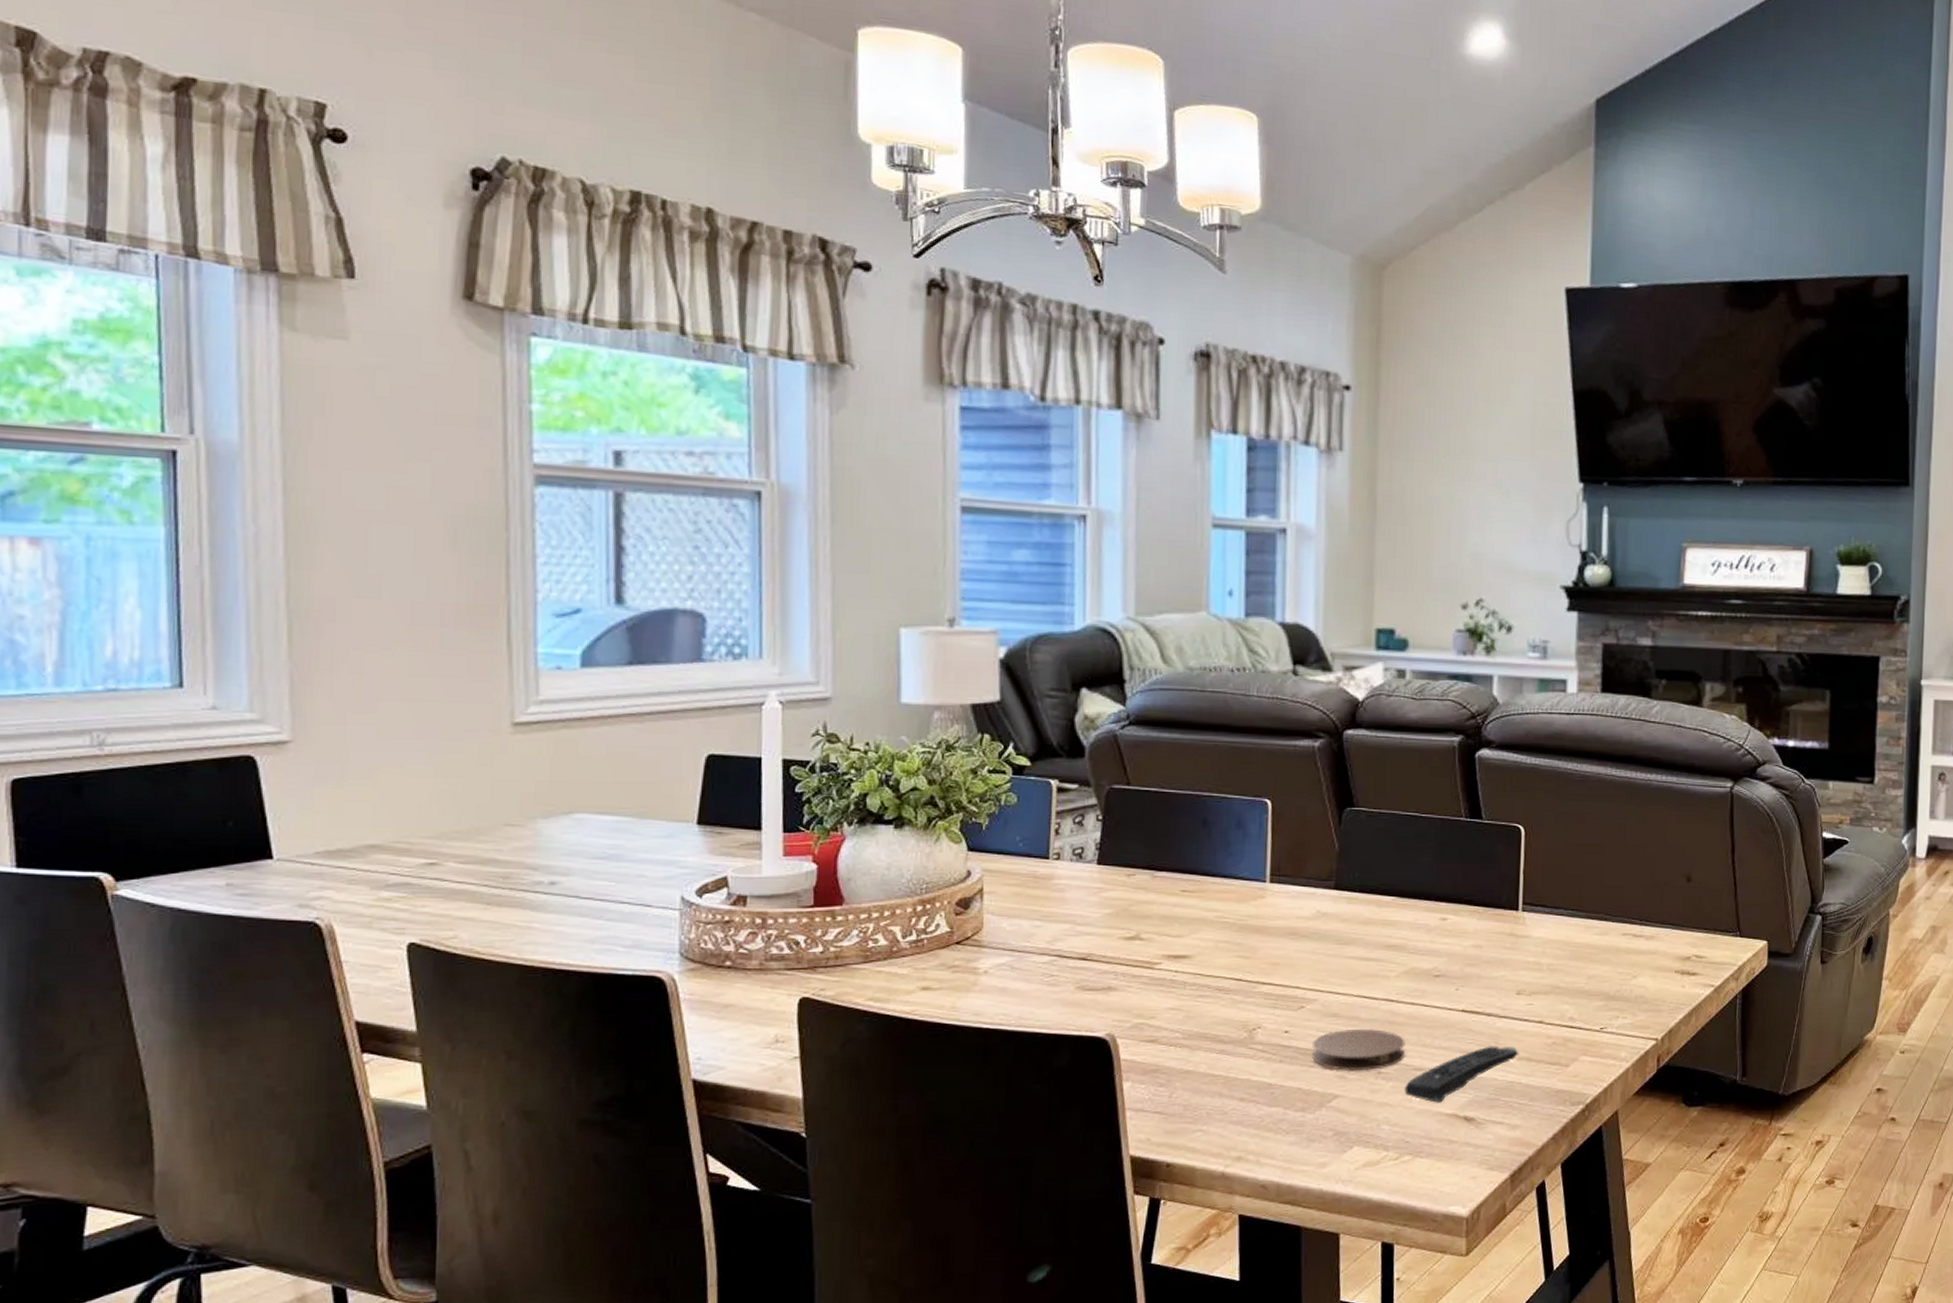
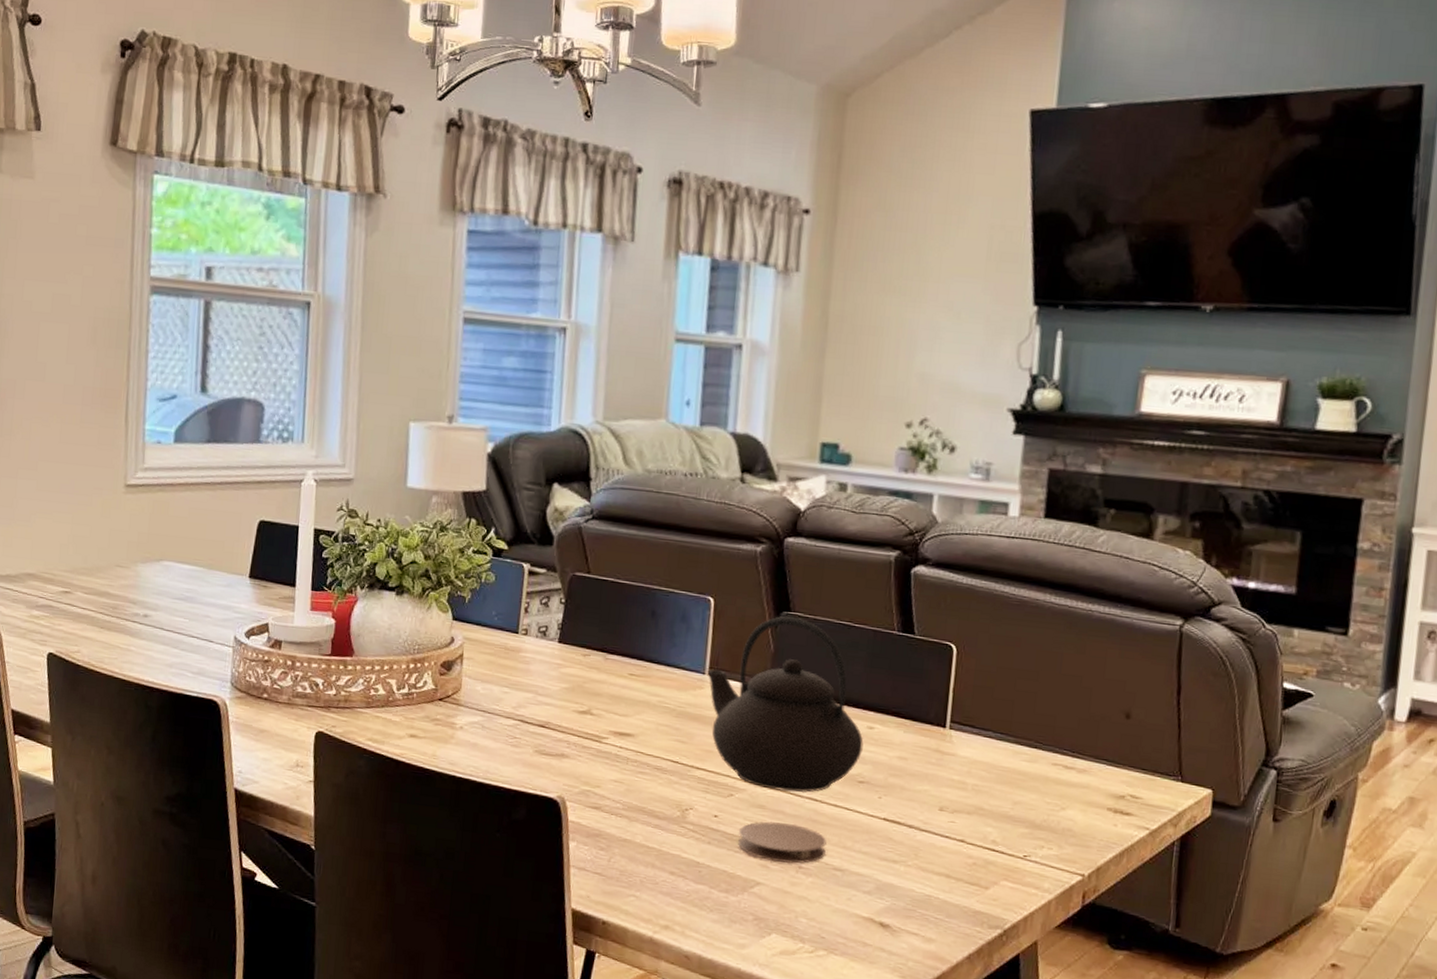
teapot: none [1268,812,1437,996] -> present [707,616,864,793]
remote control: present [1404,1046,1519,1103] -> none [823,857,939,905]

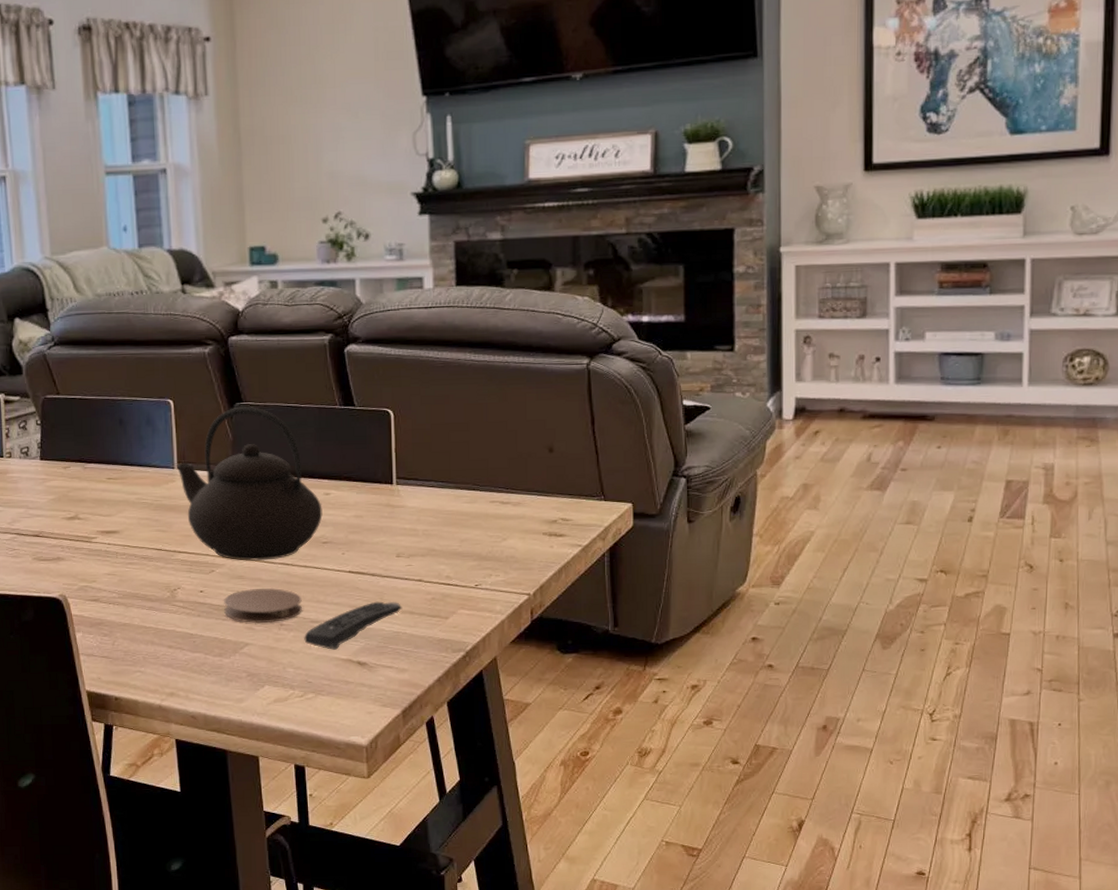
remote control: none [823,857,939,905] -> present [304,601,403,650]

